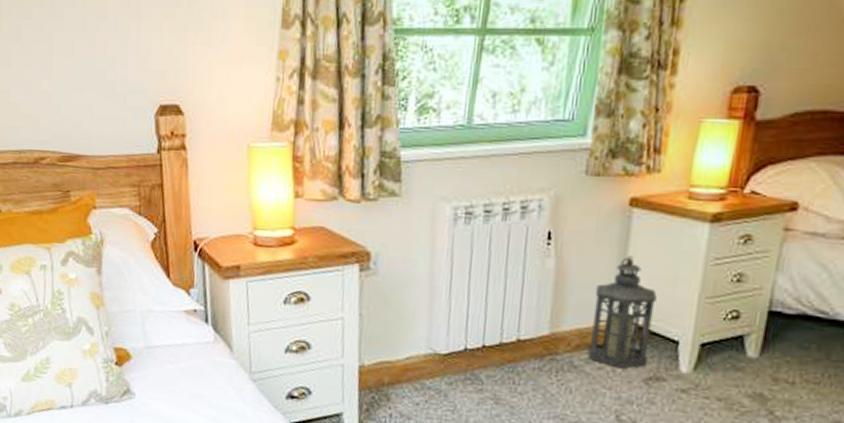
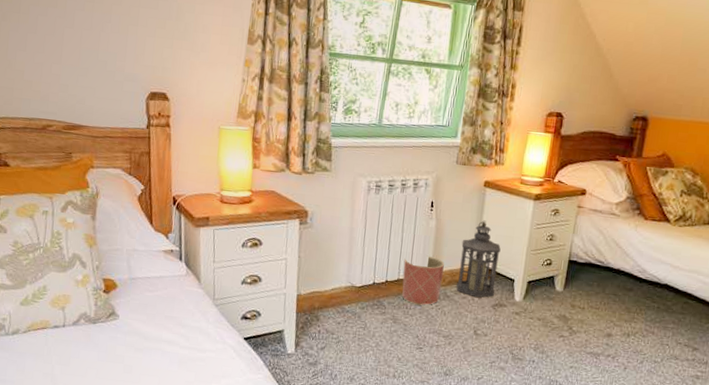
planter: none [506,309,569,381] -> present [402,255,444,306]

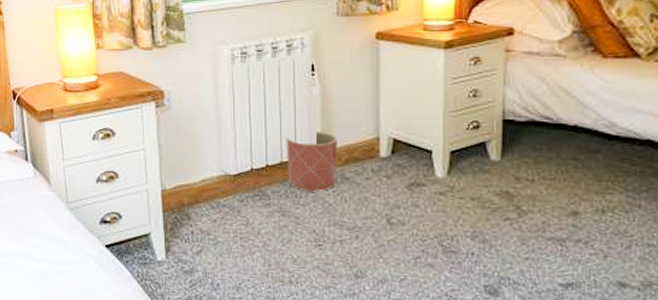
lantern: present [456,220,501,298] -> none [356,80,408,177]

